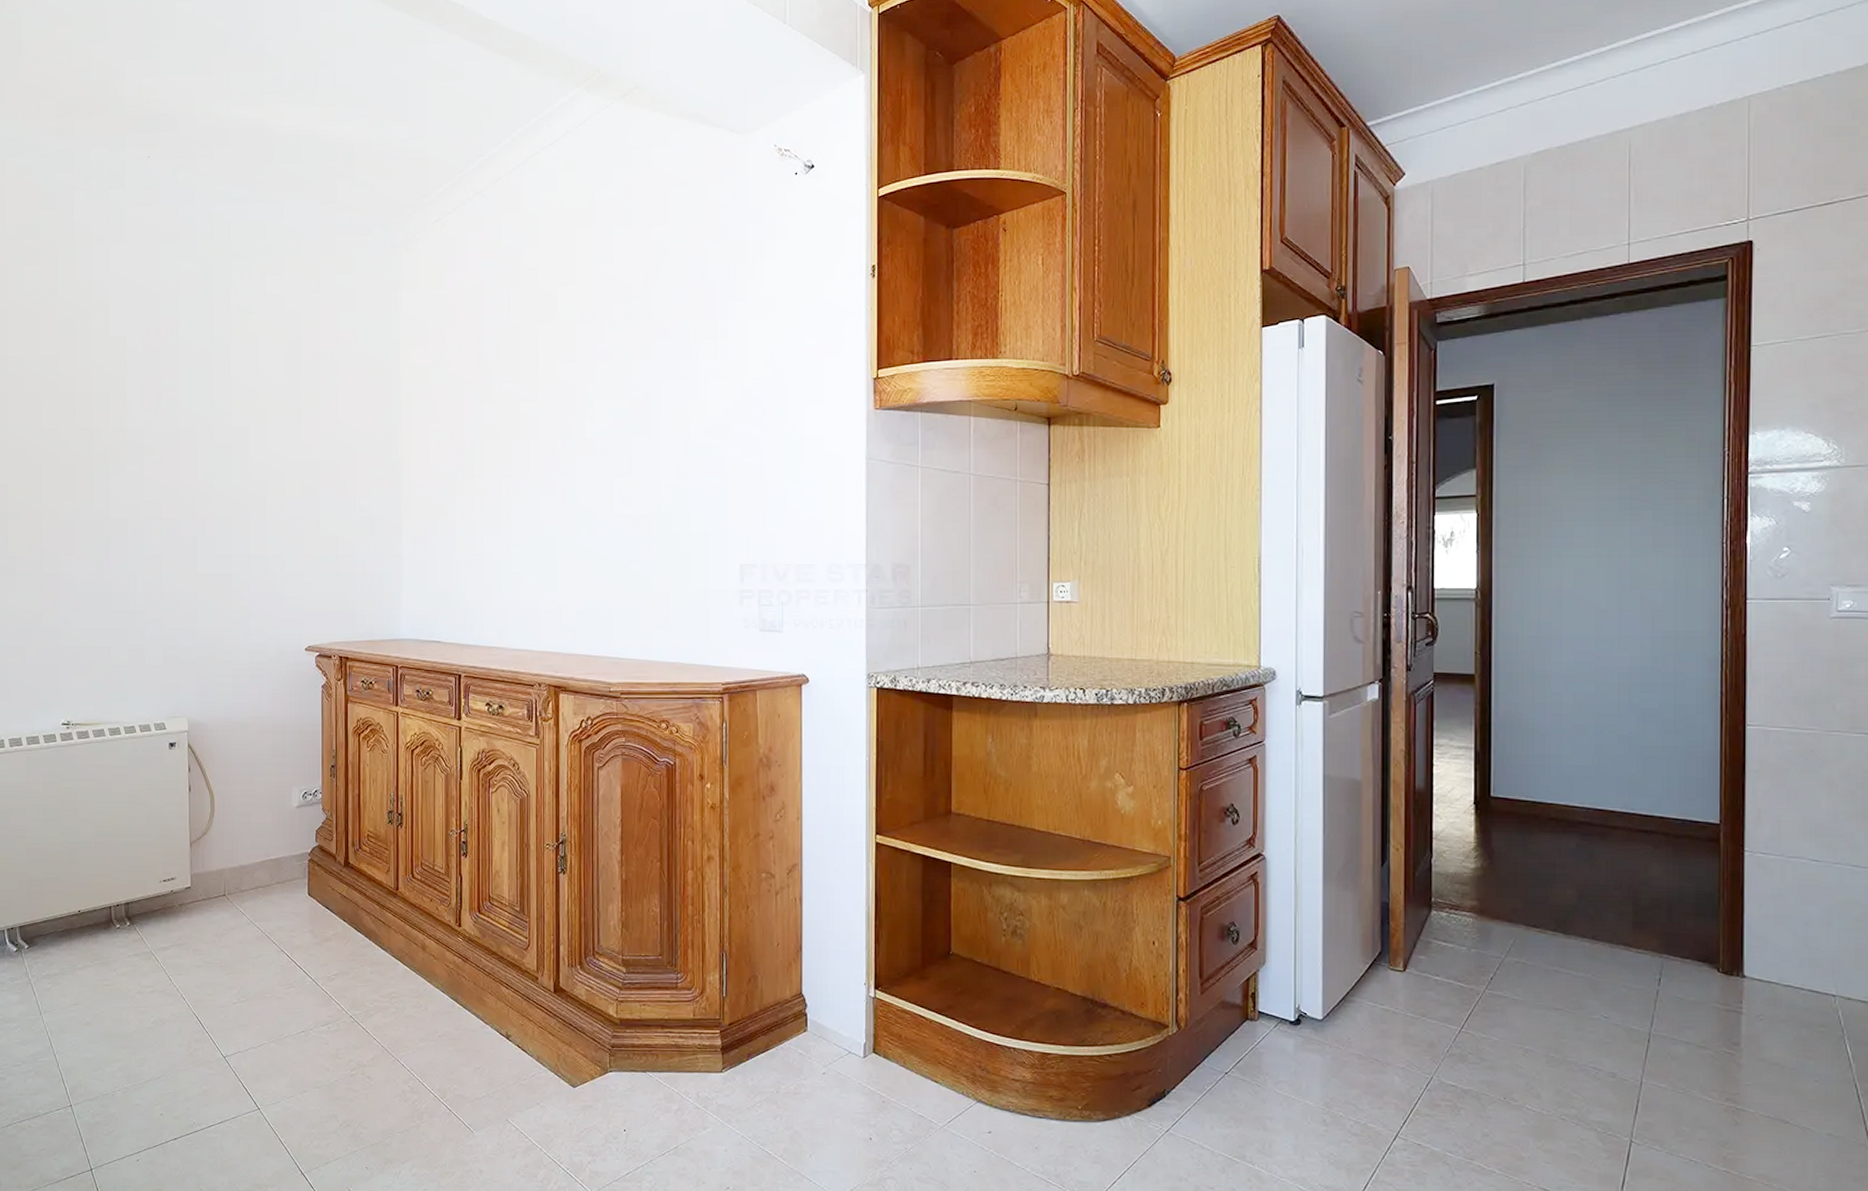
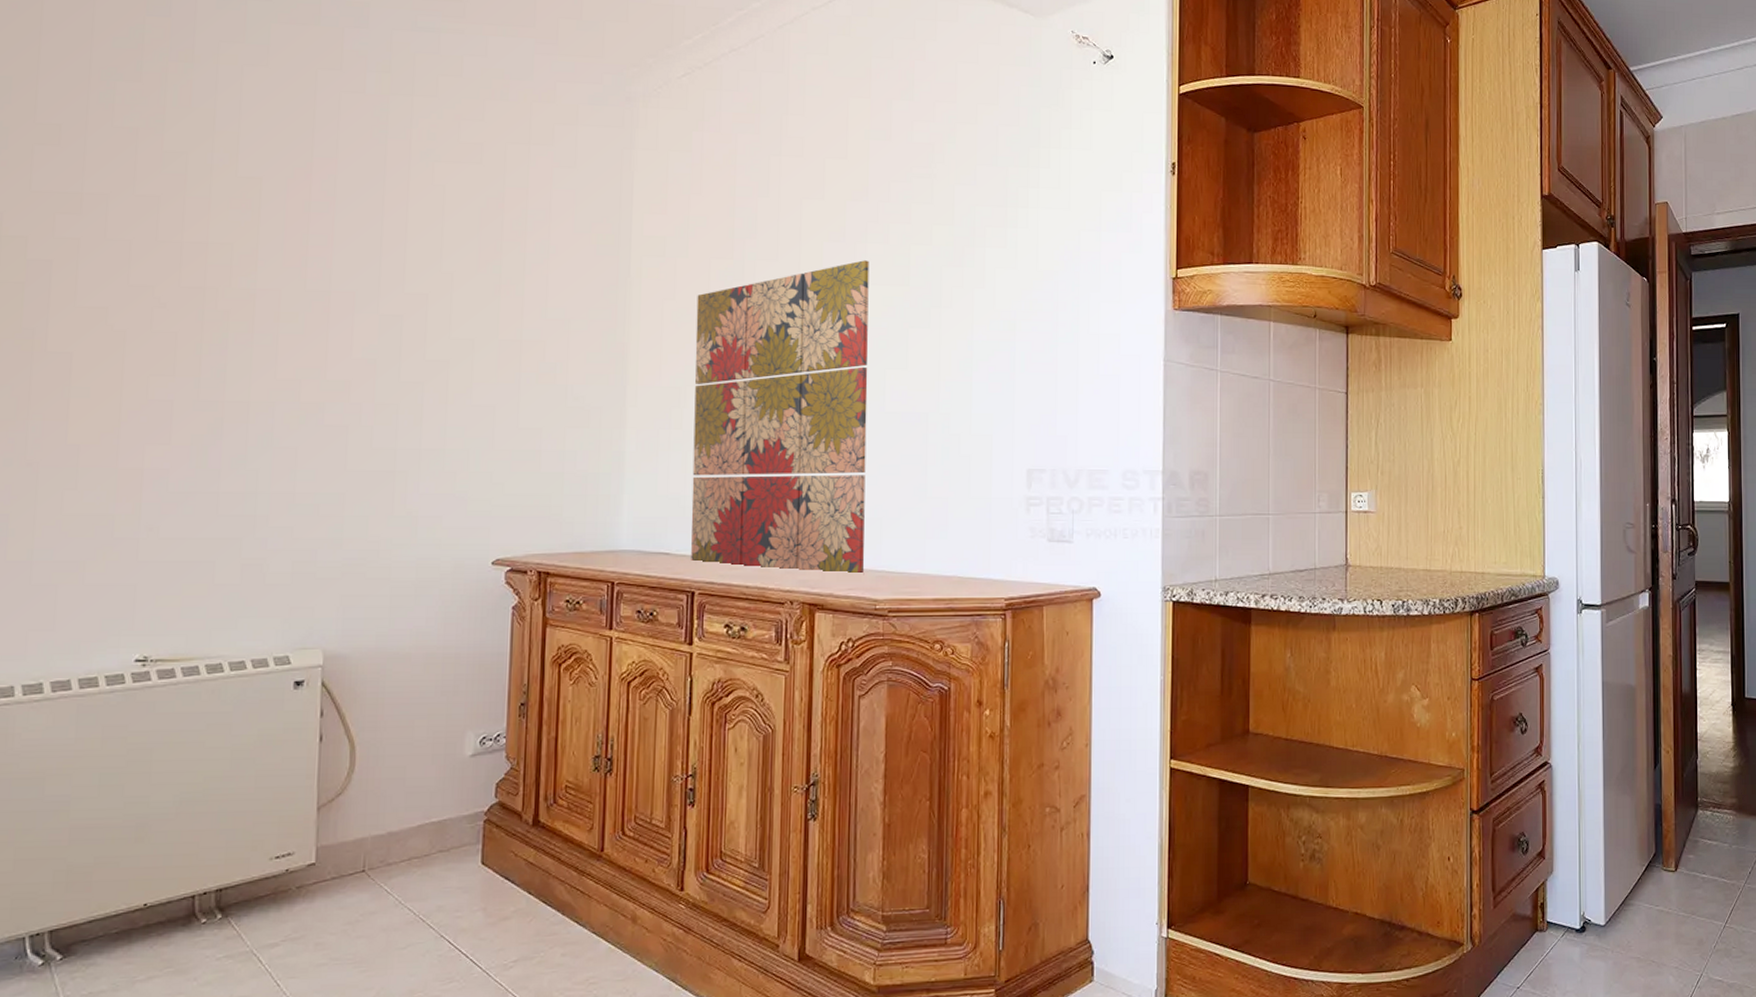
wall art: none [454,377,600,661] -> present [691,260,869,575]

